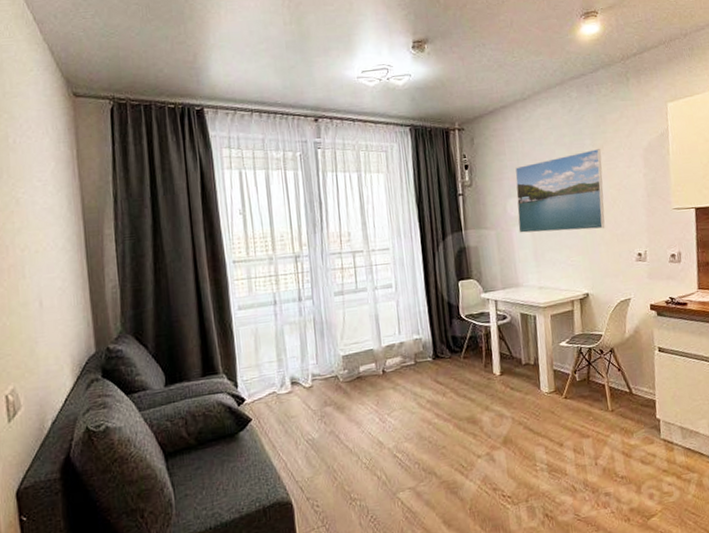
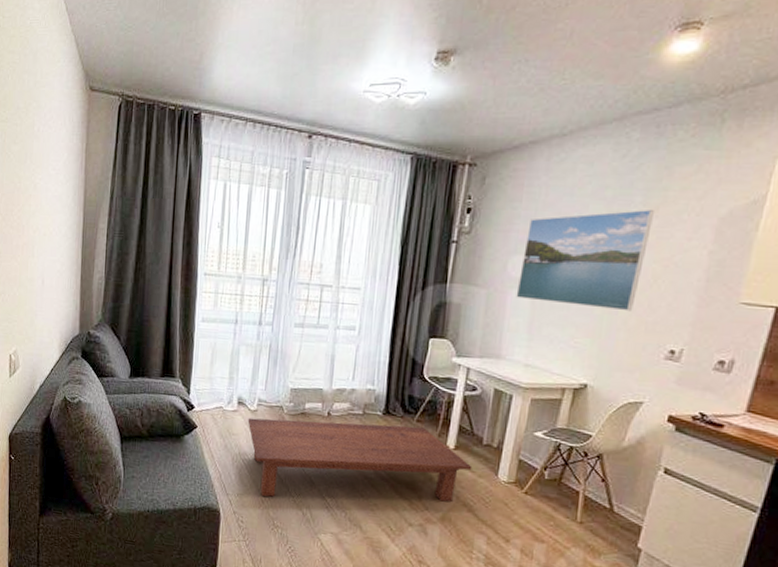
coffee table: none [304,362,519,473] -> present [247,418,473,502]

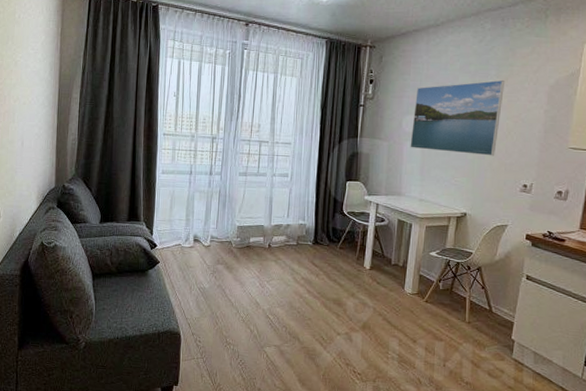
coffee table: present [247,418,473,502] -> none [202,252,385,319]

